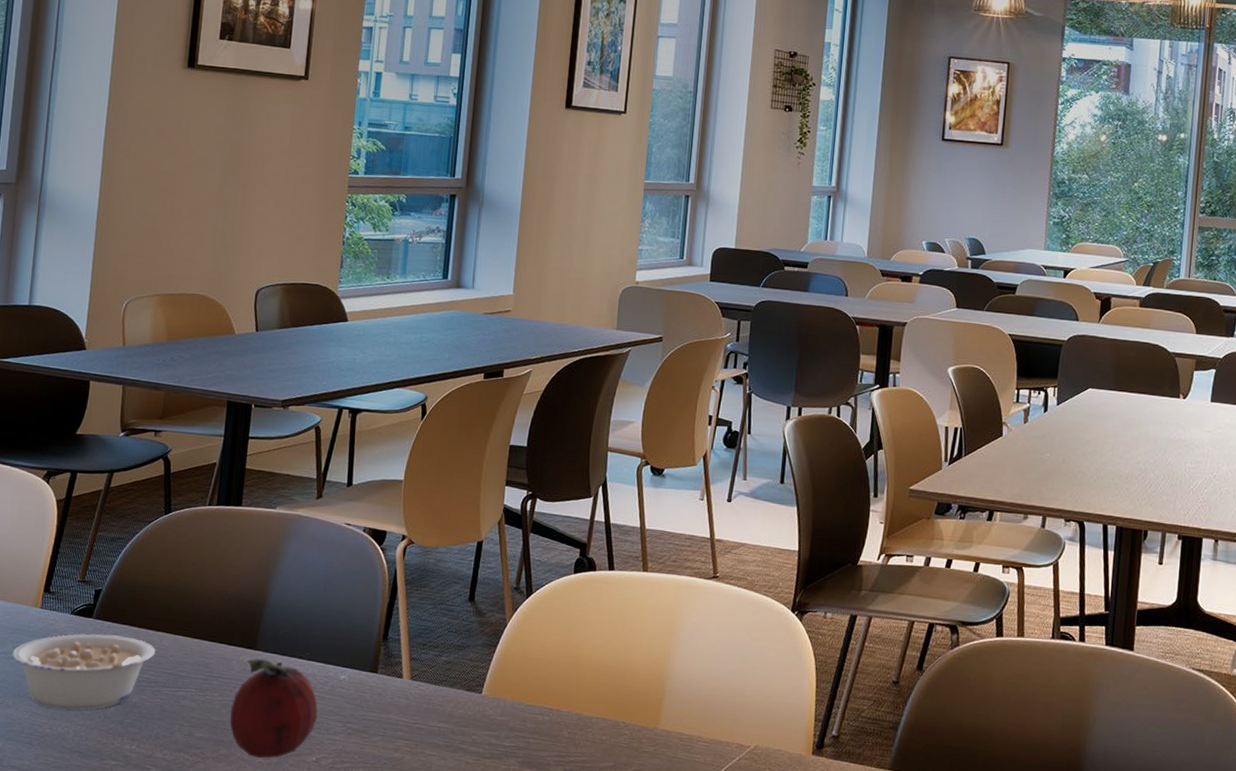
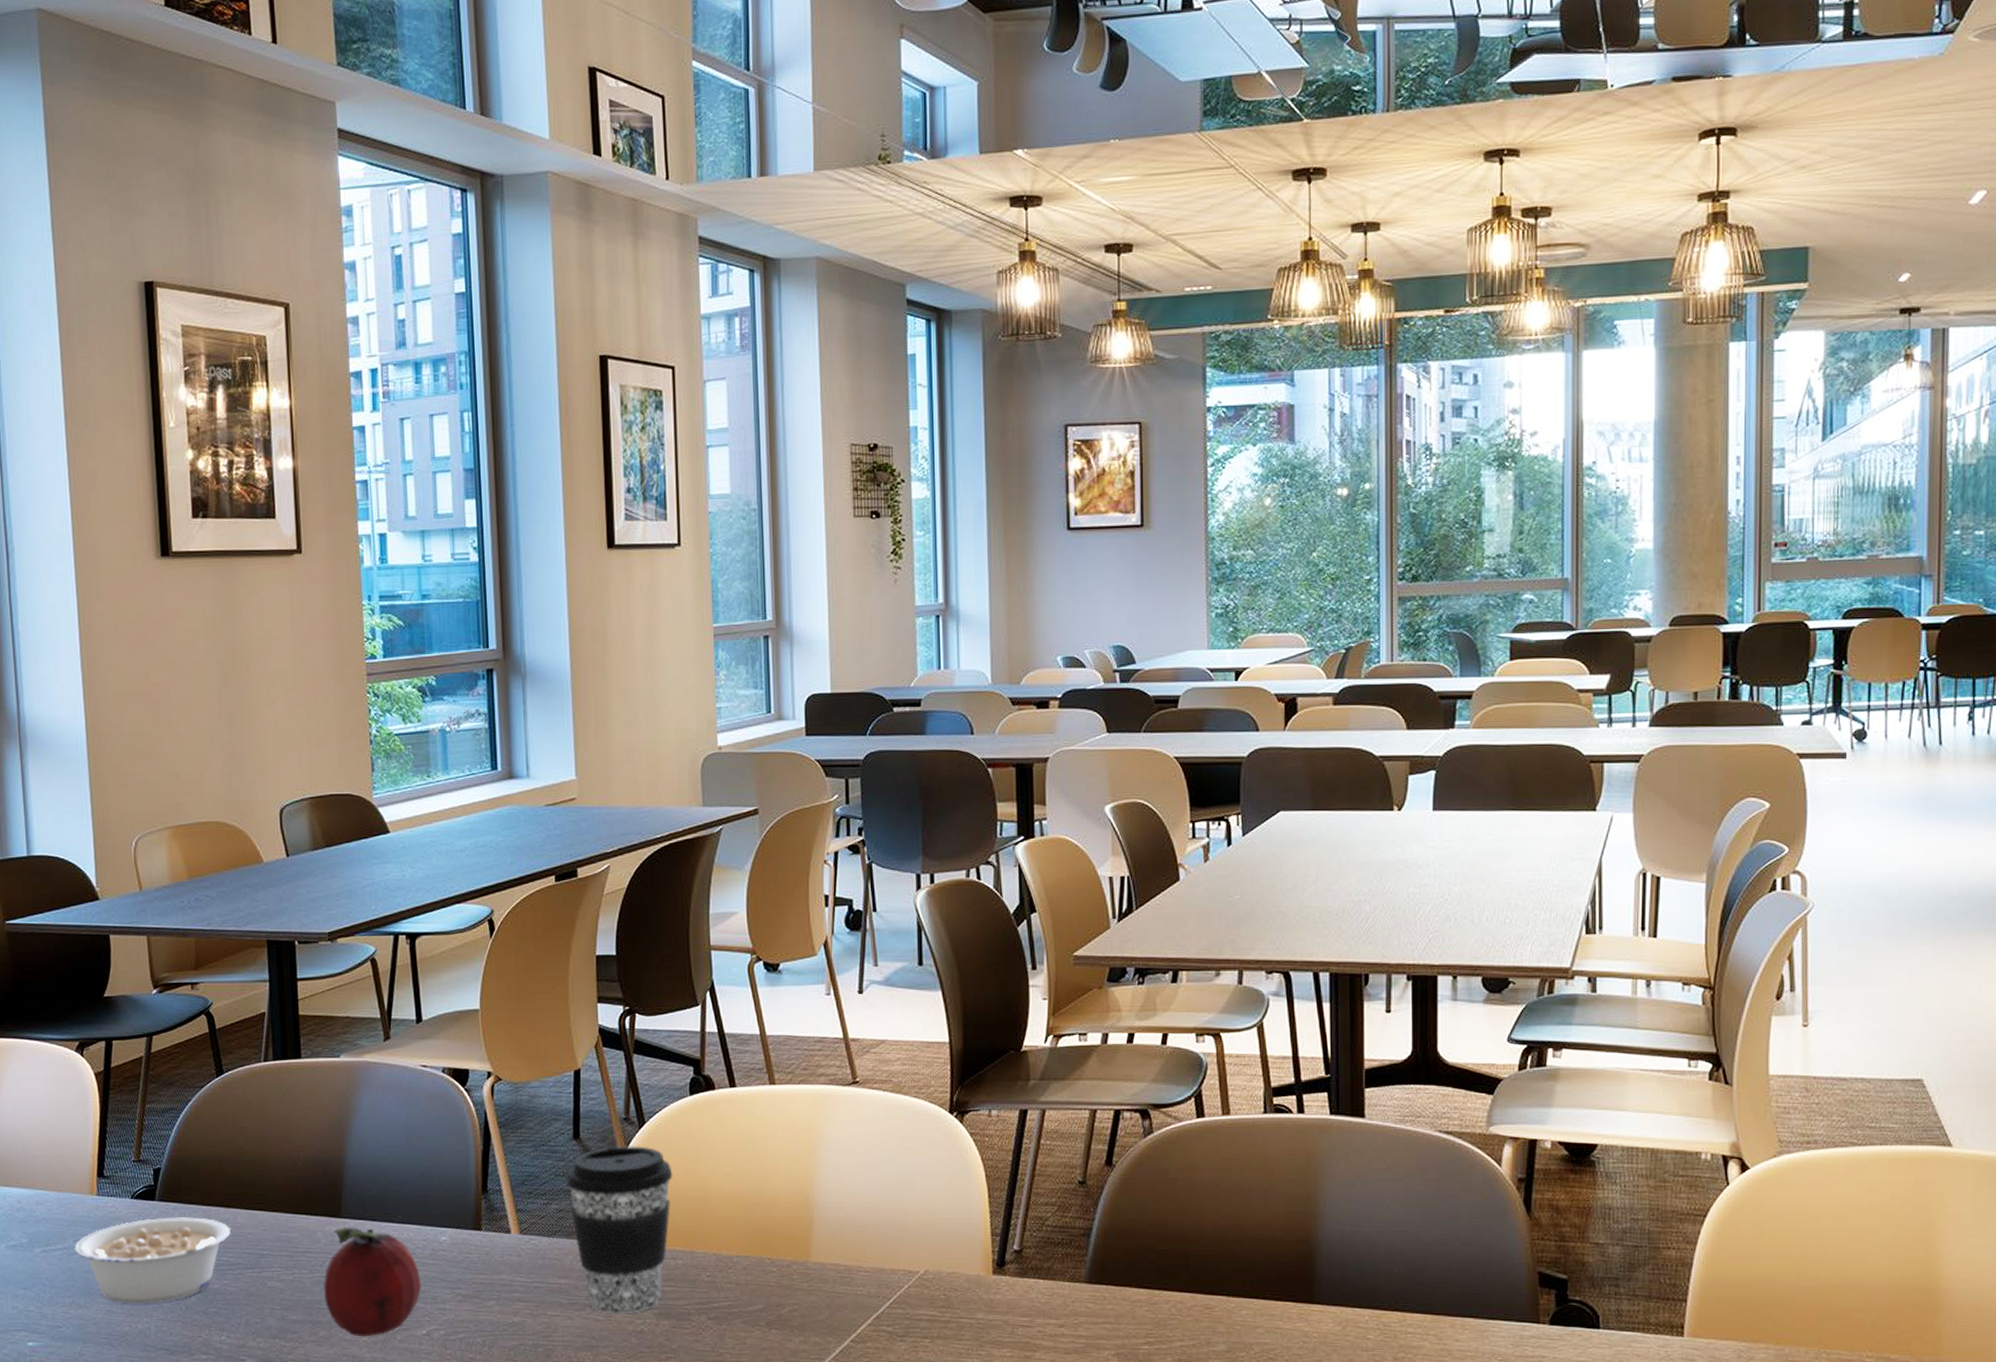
coffee cup: none [457,611,550,760] -> present [566,1146,673,1314]

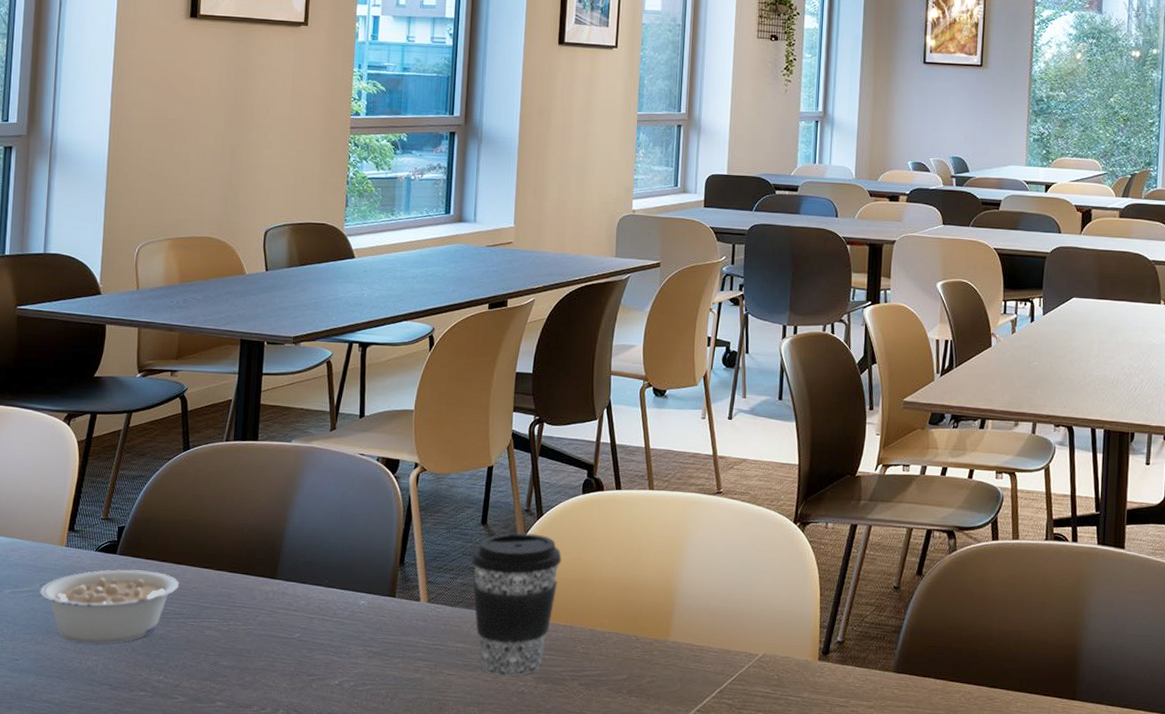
fruit: present [323,1227,422,1337] -> none [254,587,339,684]

